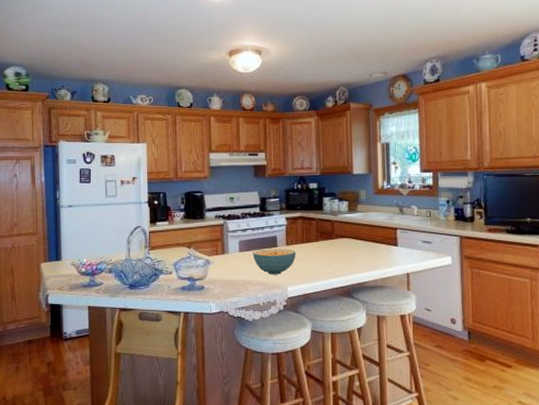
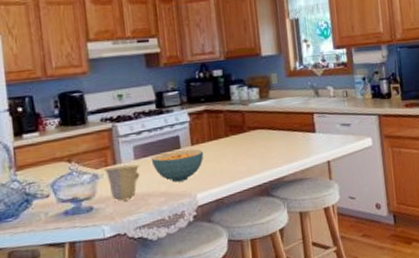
cup: none [214,255,243,285] -> present [103,164,140,202]

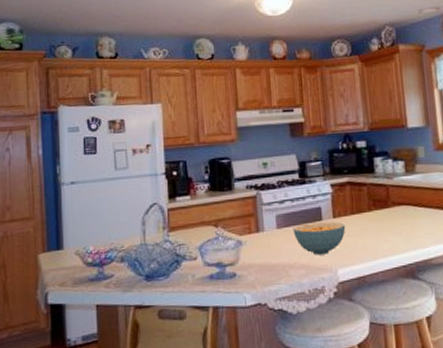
cup: present [103,164,140,202] -> none [247,233,282,270]

